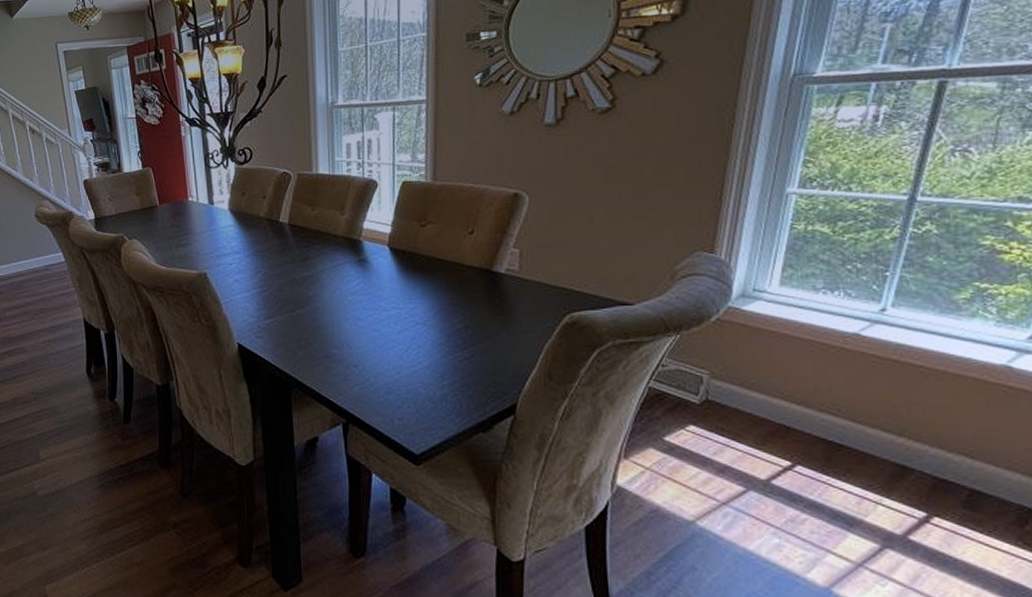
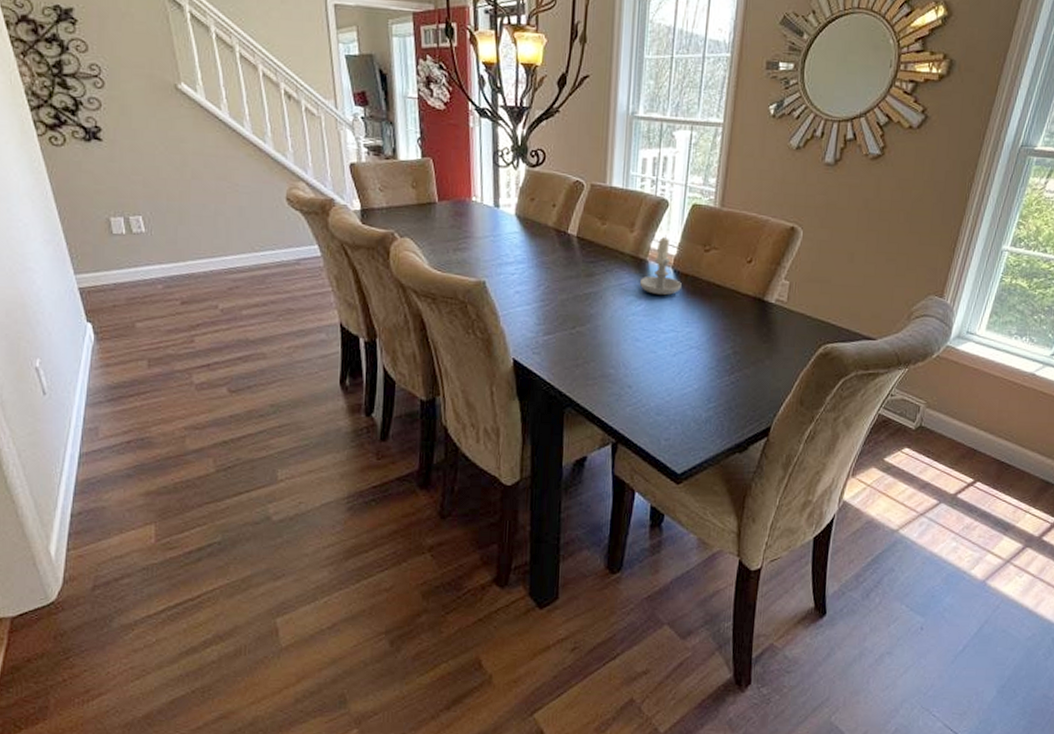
candle: none [355,214,400,274] -> present [639,235,682,296]

